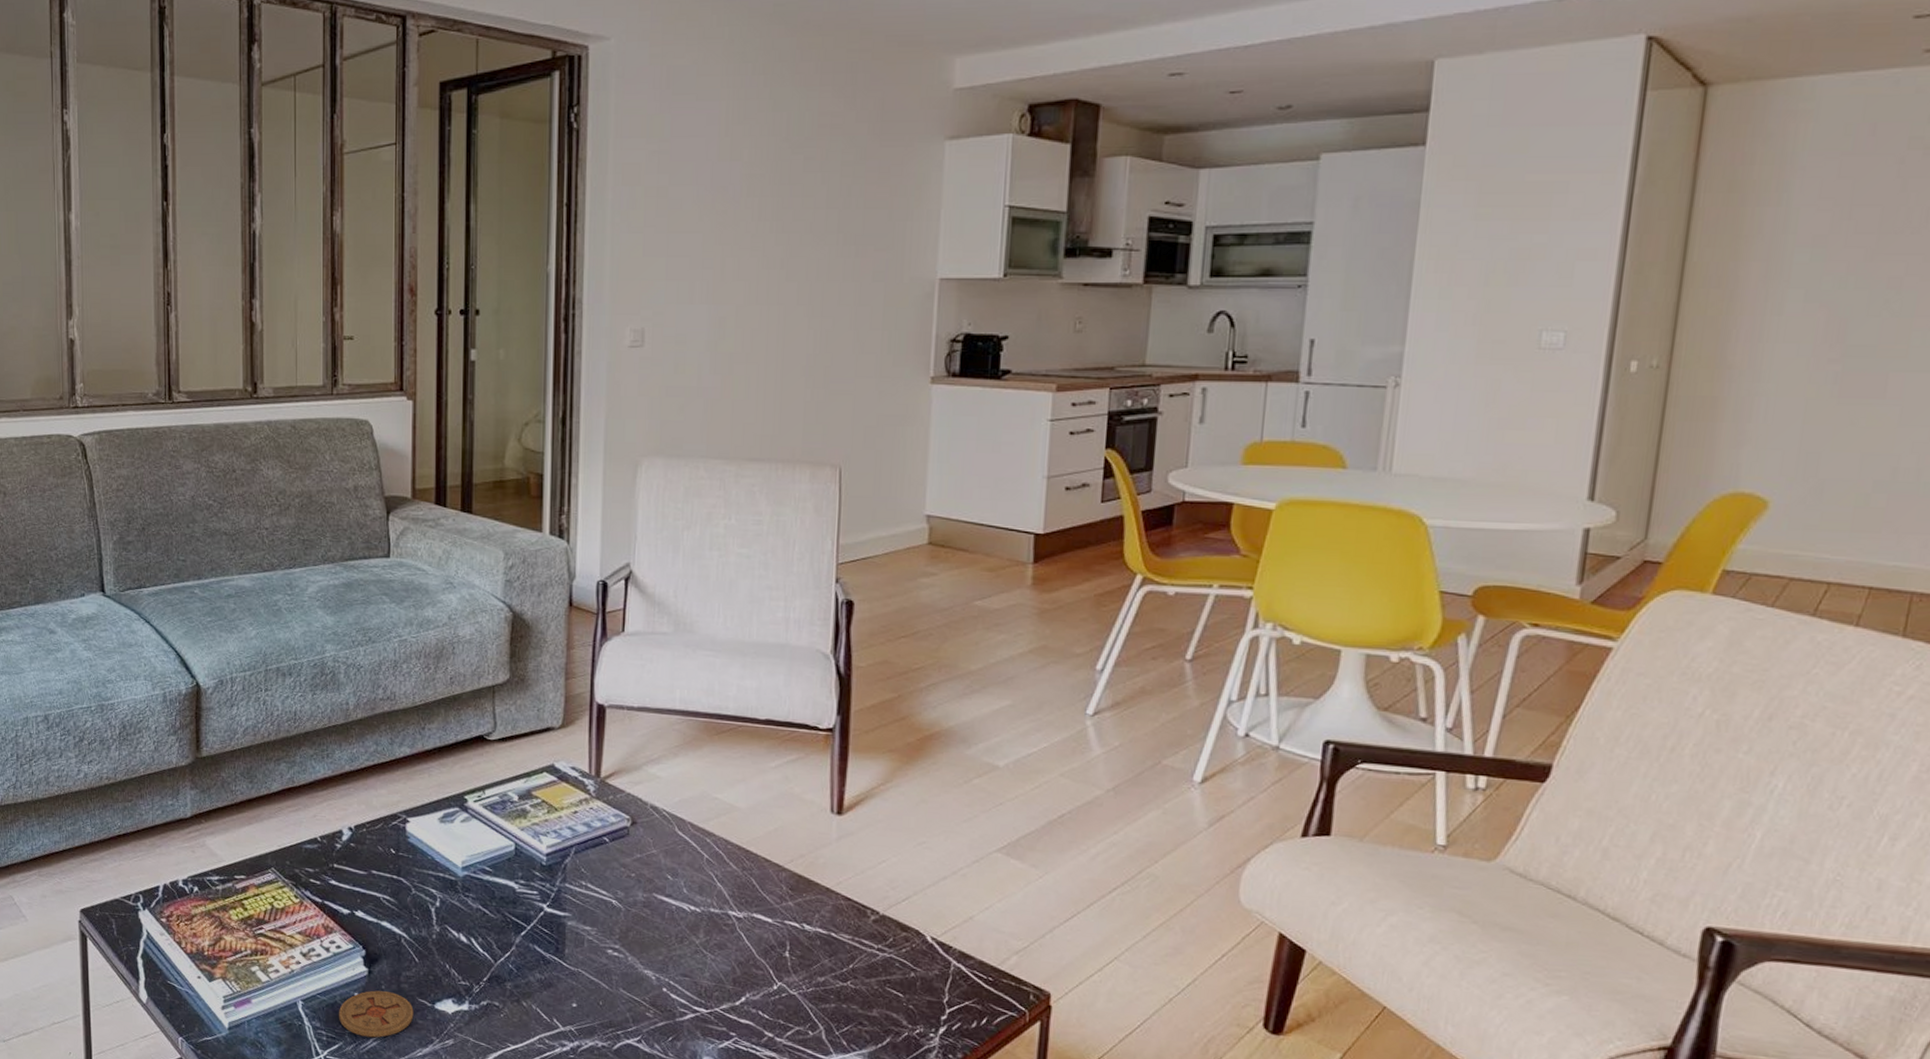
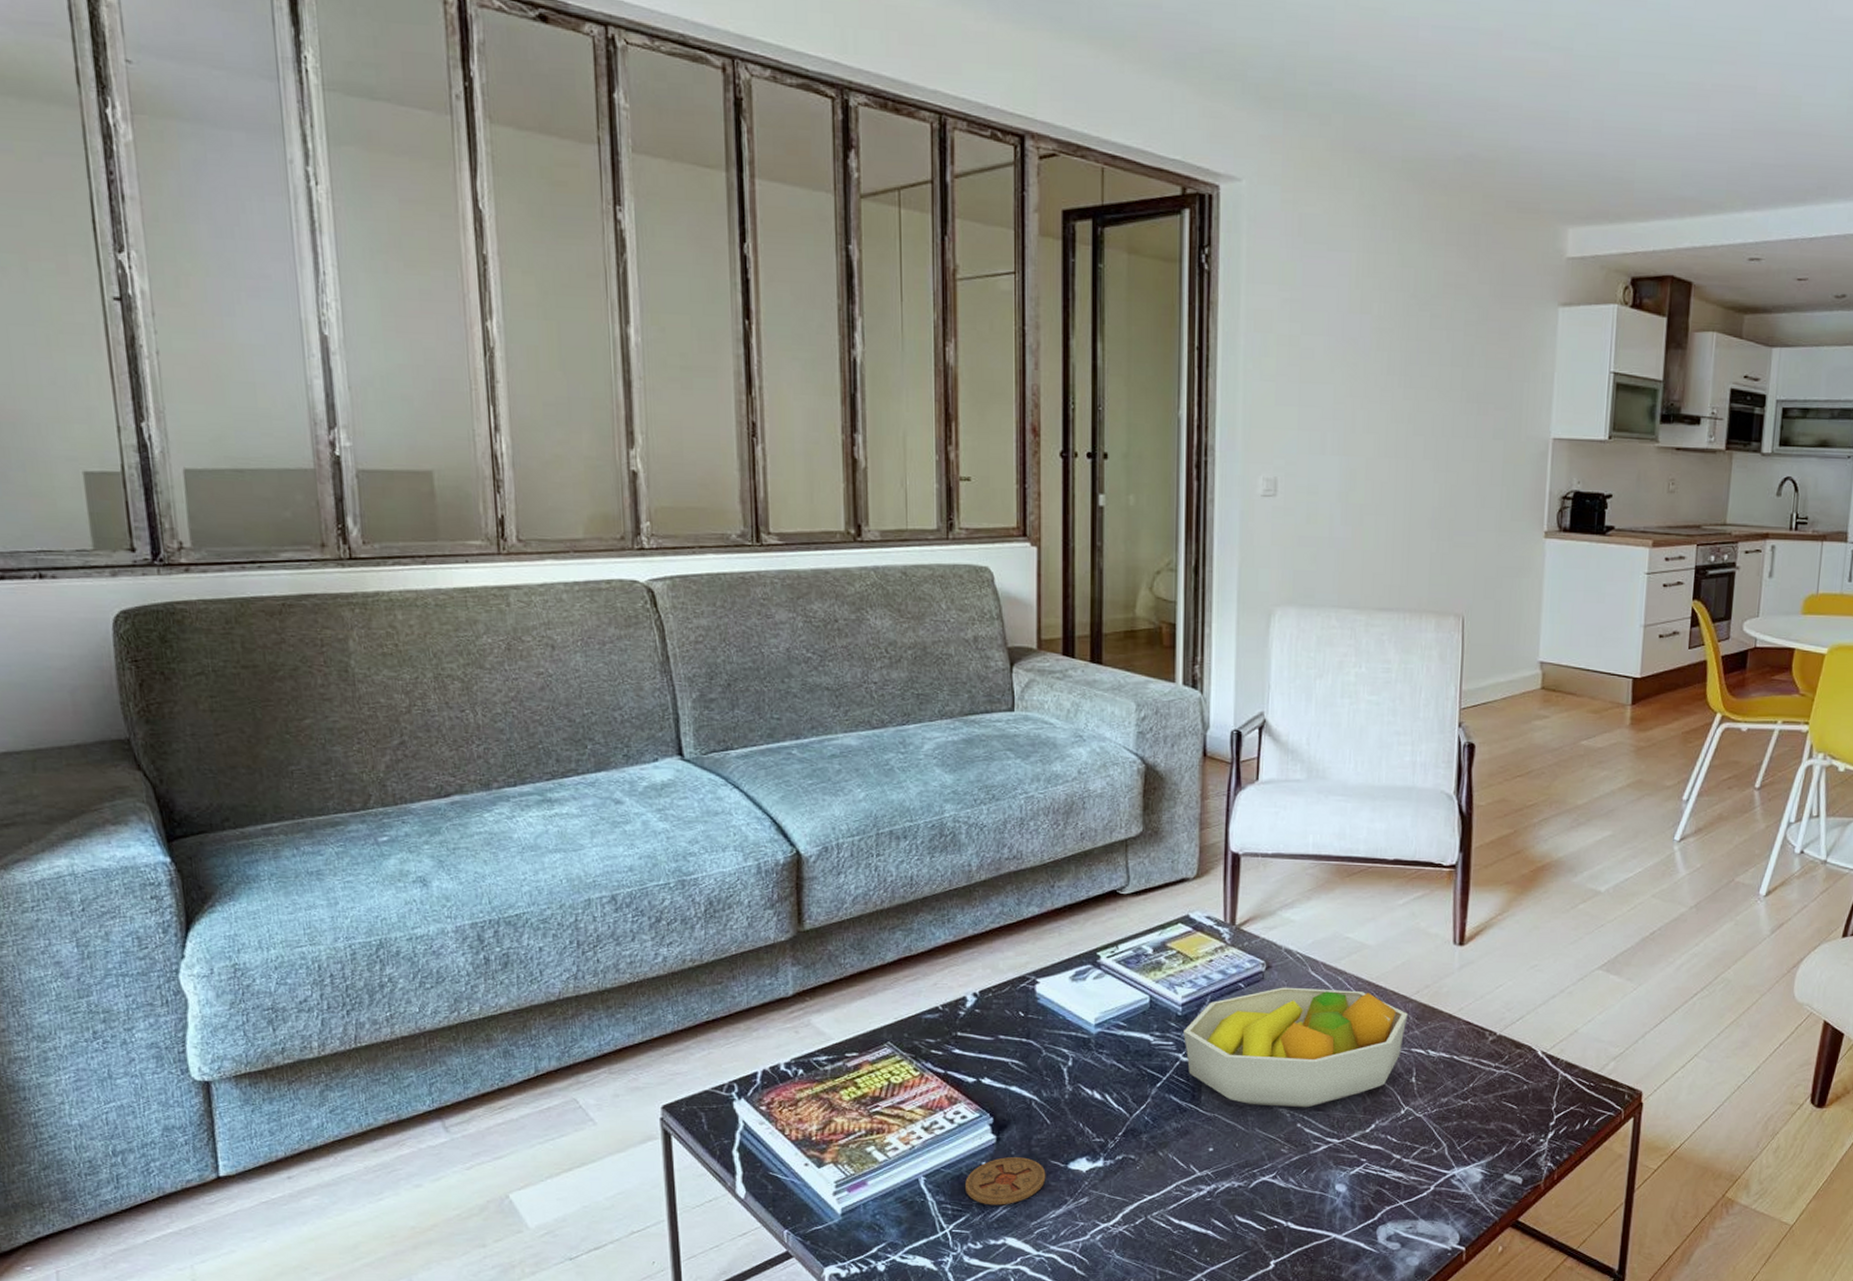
fruit bowl: none [548,844,781,973] -> present [1184,987,1408,1108]

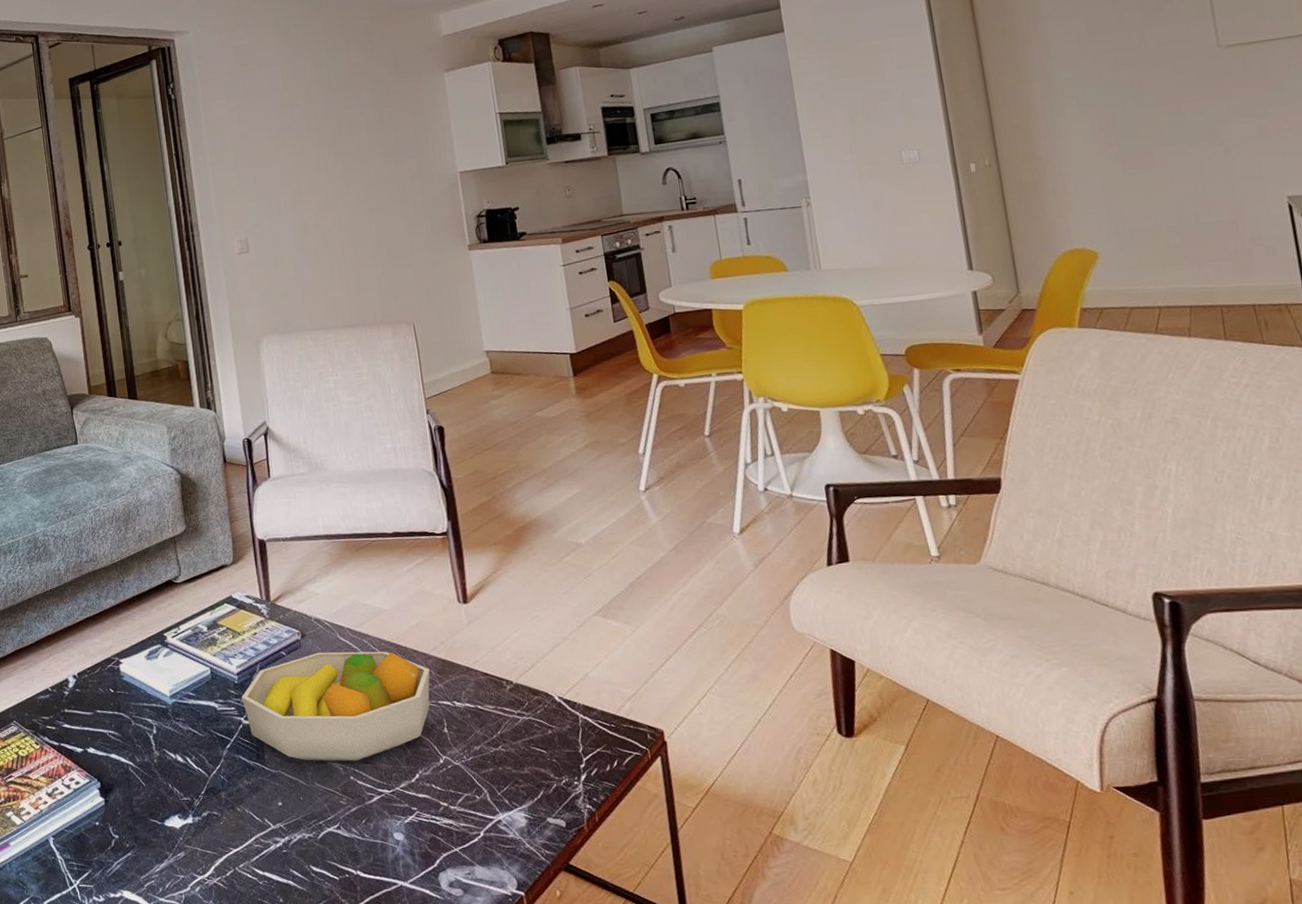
coaster: present [965,1157,1046,1205] -> none [85,817,148,862]

